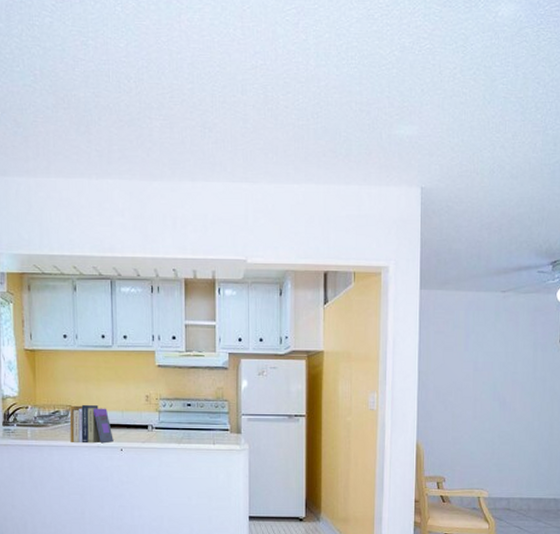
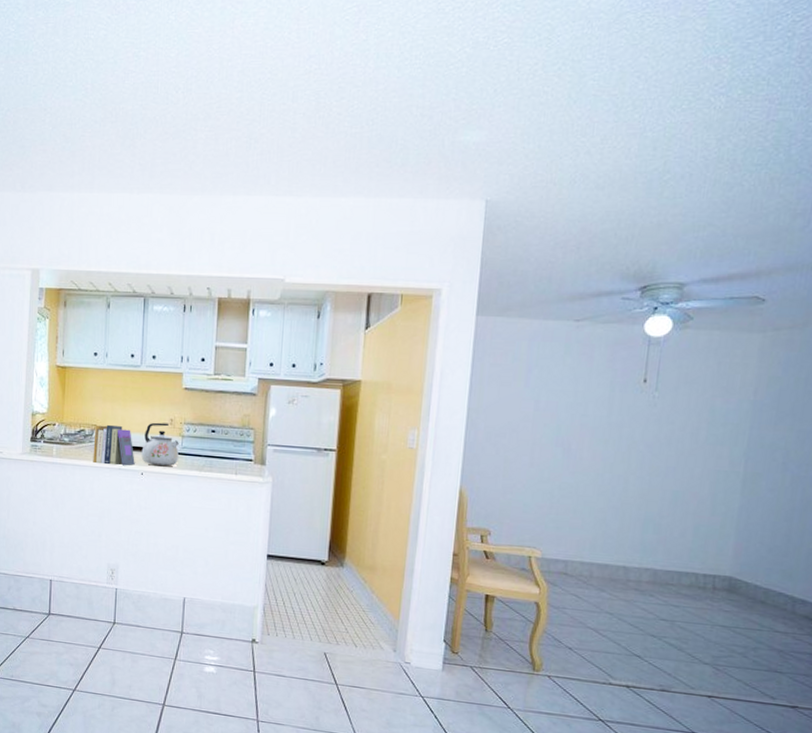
kettle: none [119,399,157,442] -> present [141,422,179,467]

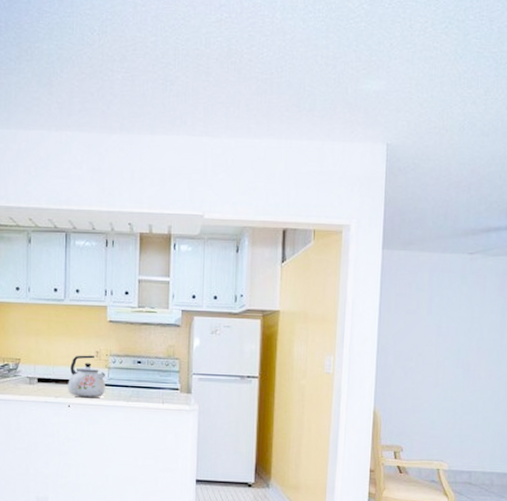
books: present [93,424,135,466] -> none [18,358,61,399]

